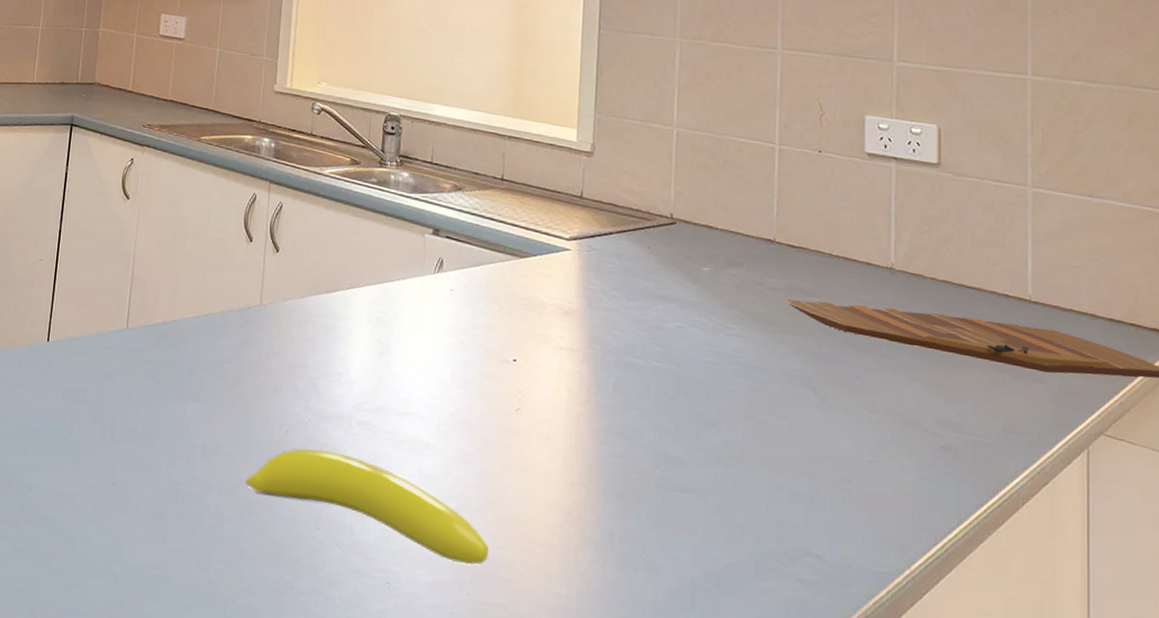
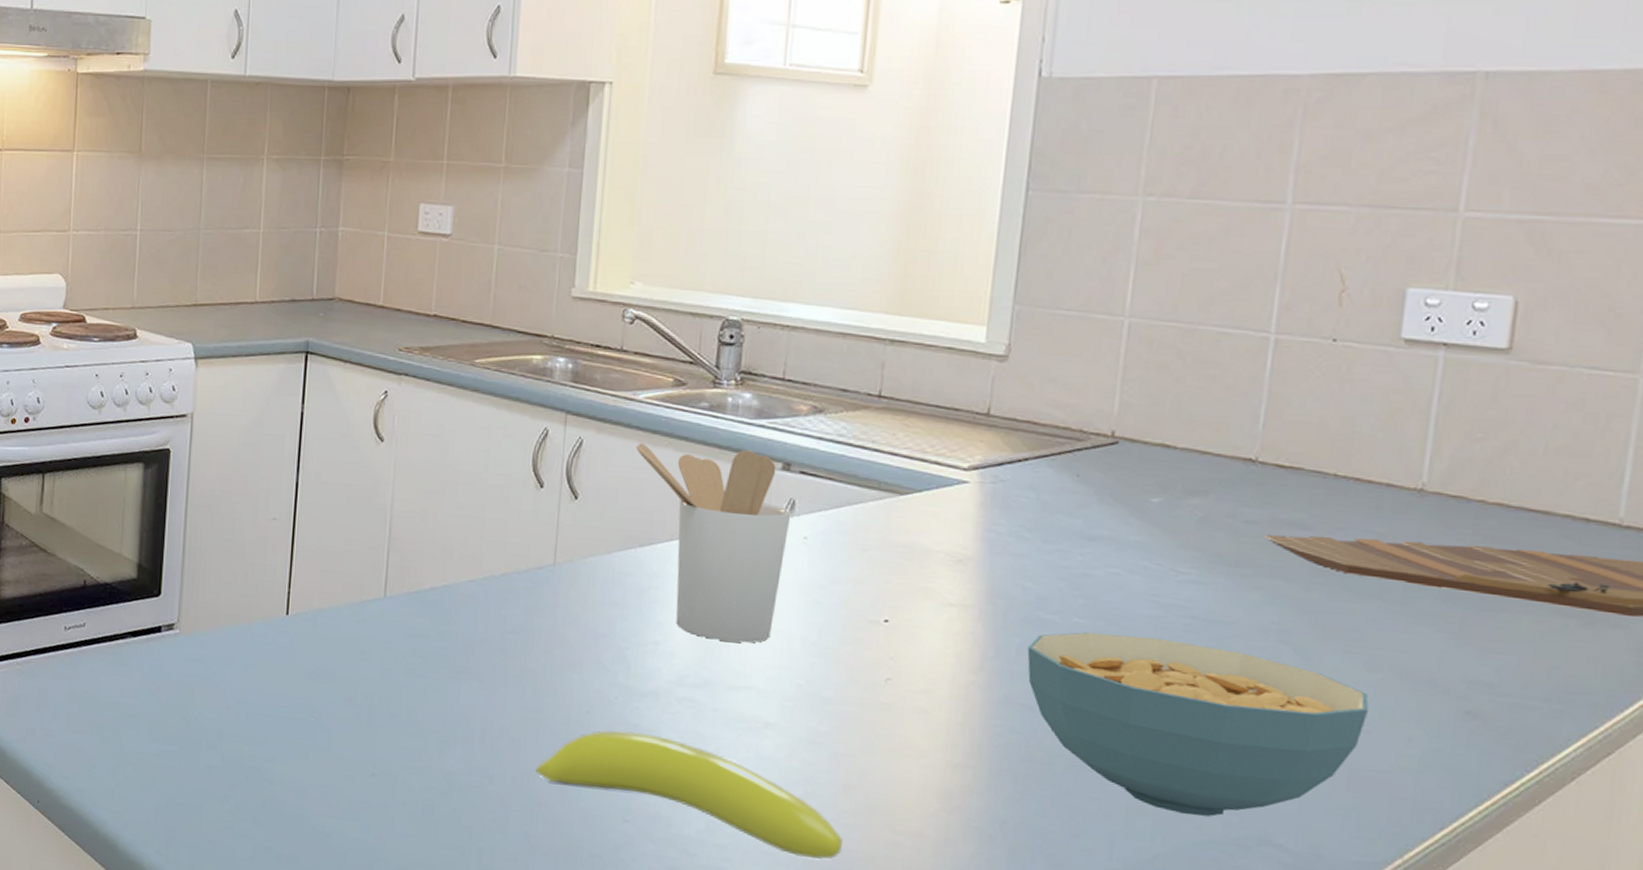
utensil holder: none [322,209,441,376] -> present [635,443,792,643]
cereal bowl: none [621,374,873,531] -> present [1027,632,1370,817]

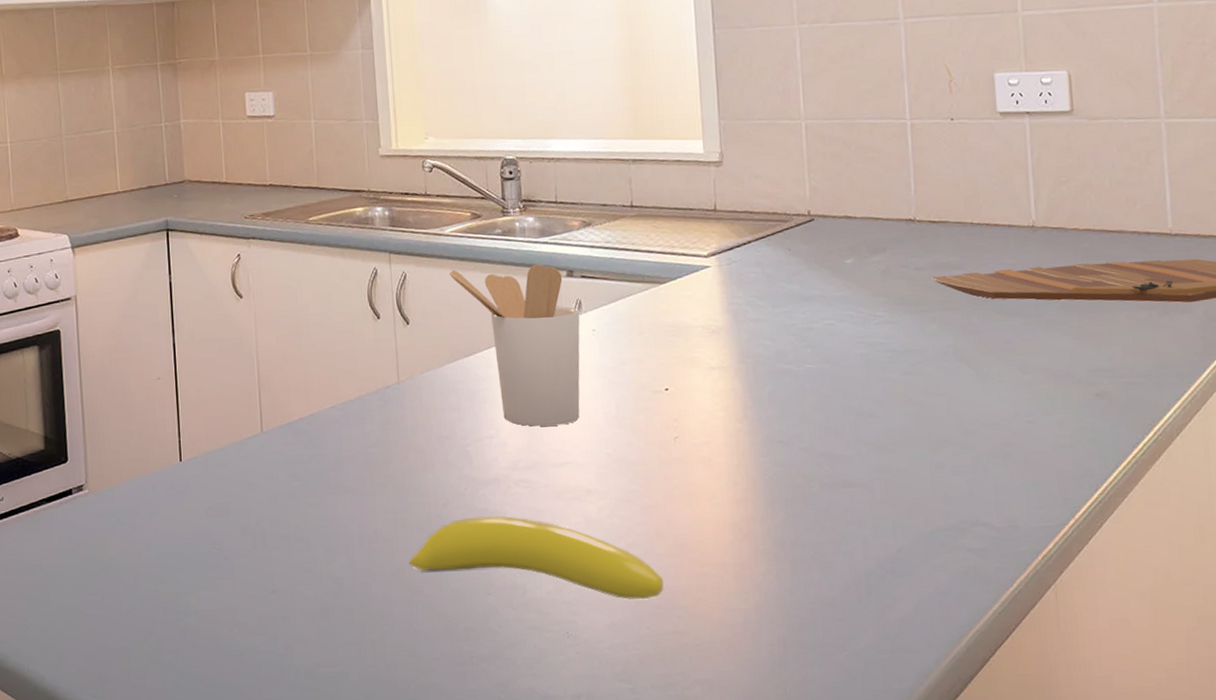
cereal bowl: present [1027,632,1370,817] -> none [776,371,1030,511]

